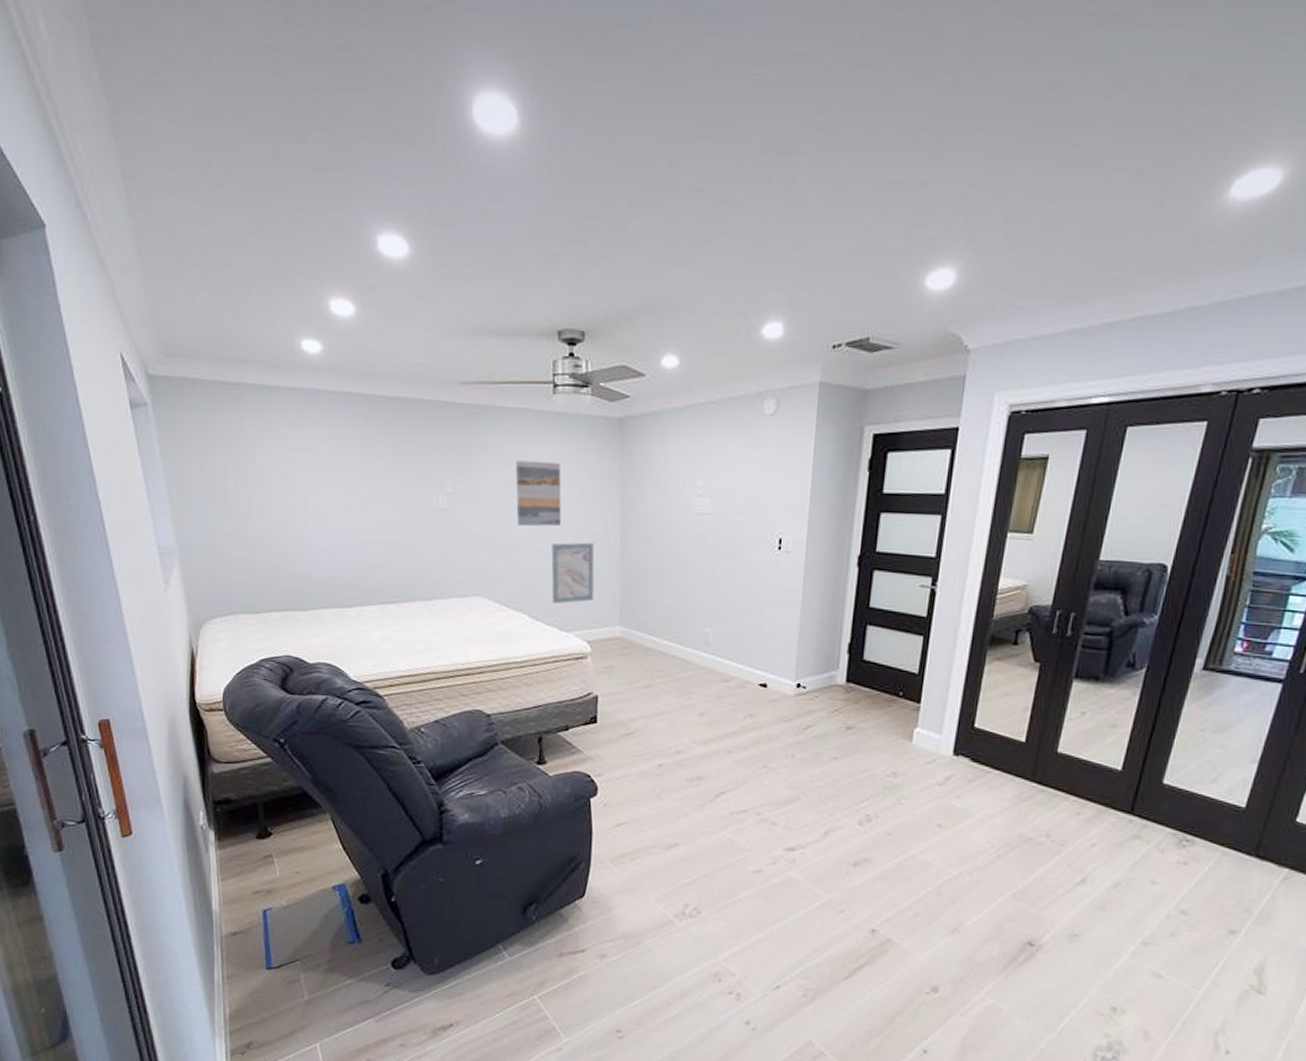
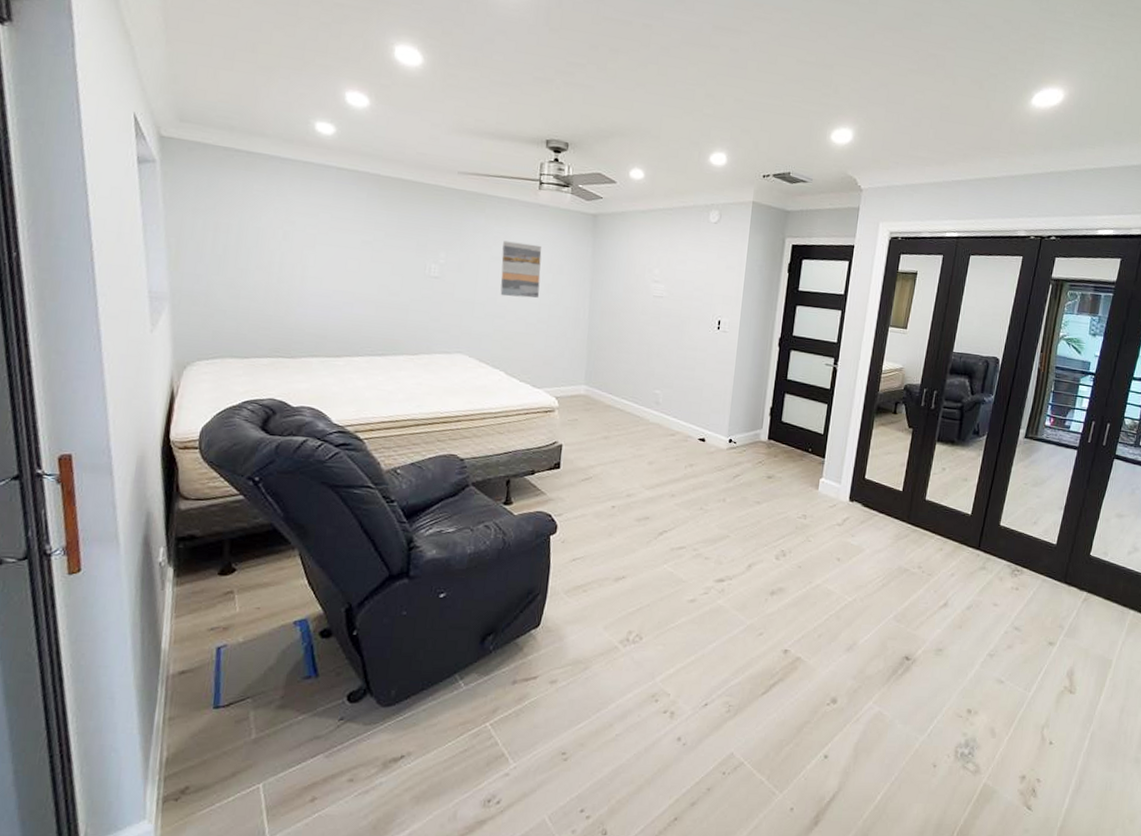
wall art: present [551,542,595,604] -> none [527,312,566,364]

